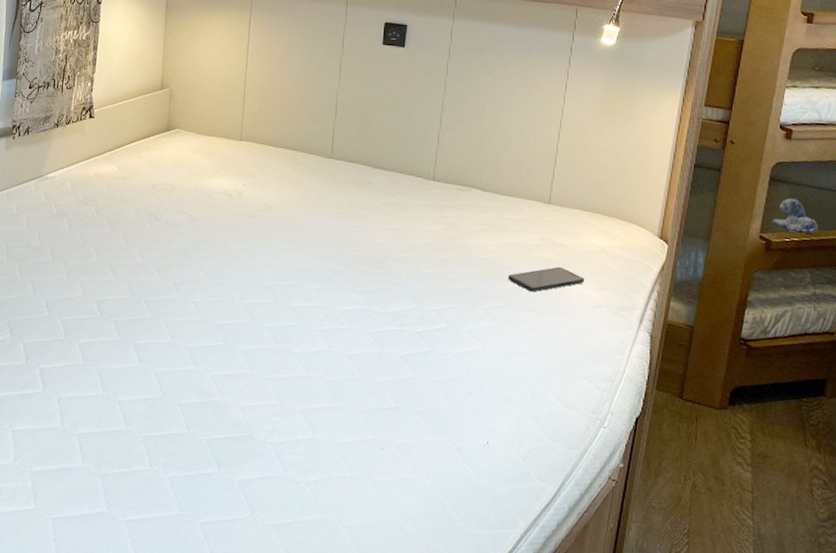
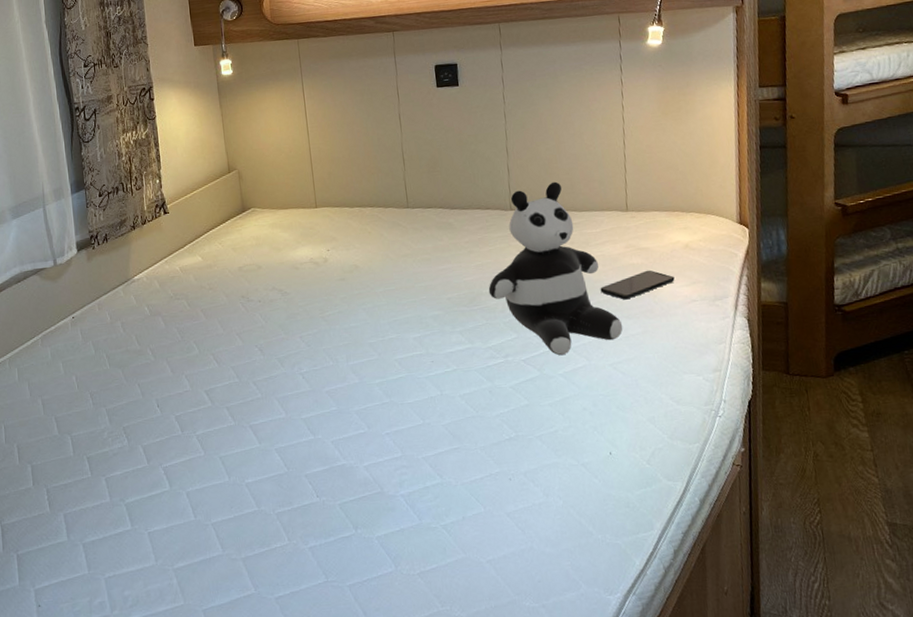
stuffed animal: none [396,160,524,335] -> present [488,181,623,356]
plush toy: present [772,198,819,234] -> none [844,159,890,193]

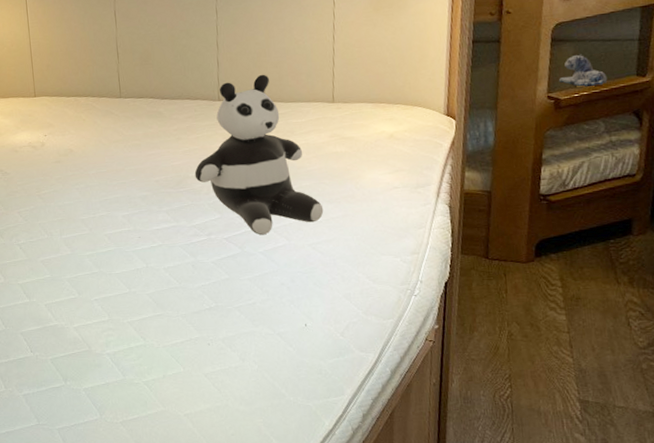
smartphone: present [600,270,675,300] -> none [303,158,378,186]
plush toy: none [844,159,890,193] -> present [558,54,608,87]

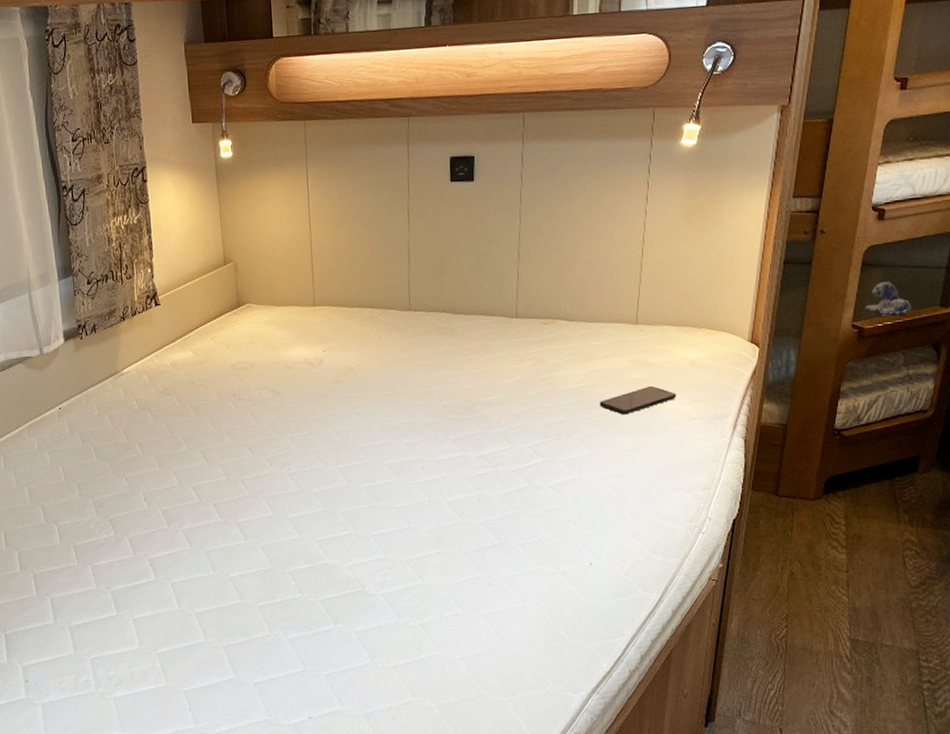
stuffed animal: present [194,74,324,235] -> none [485,289,618,468]
smartphone: none [303,158,378,186] -> present [599,385,676,415]

